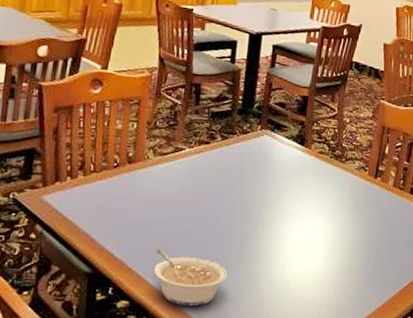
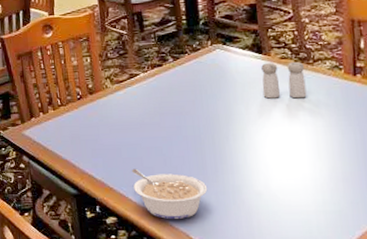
salt and pepper shaker: none [297,155,337,194] -> present [261,62,307,99]

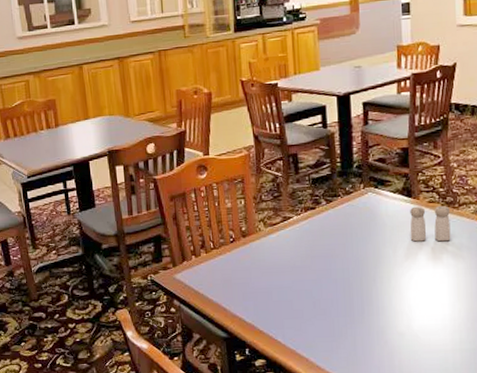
legume: present [131,168,208,219] -> none [281,311,354,360]

